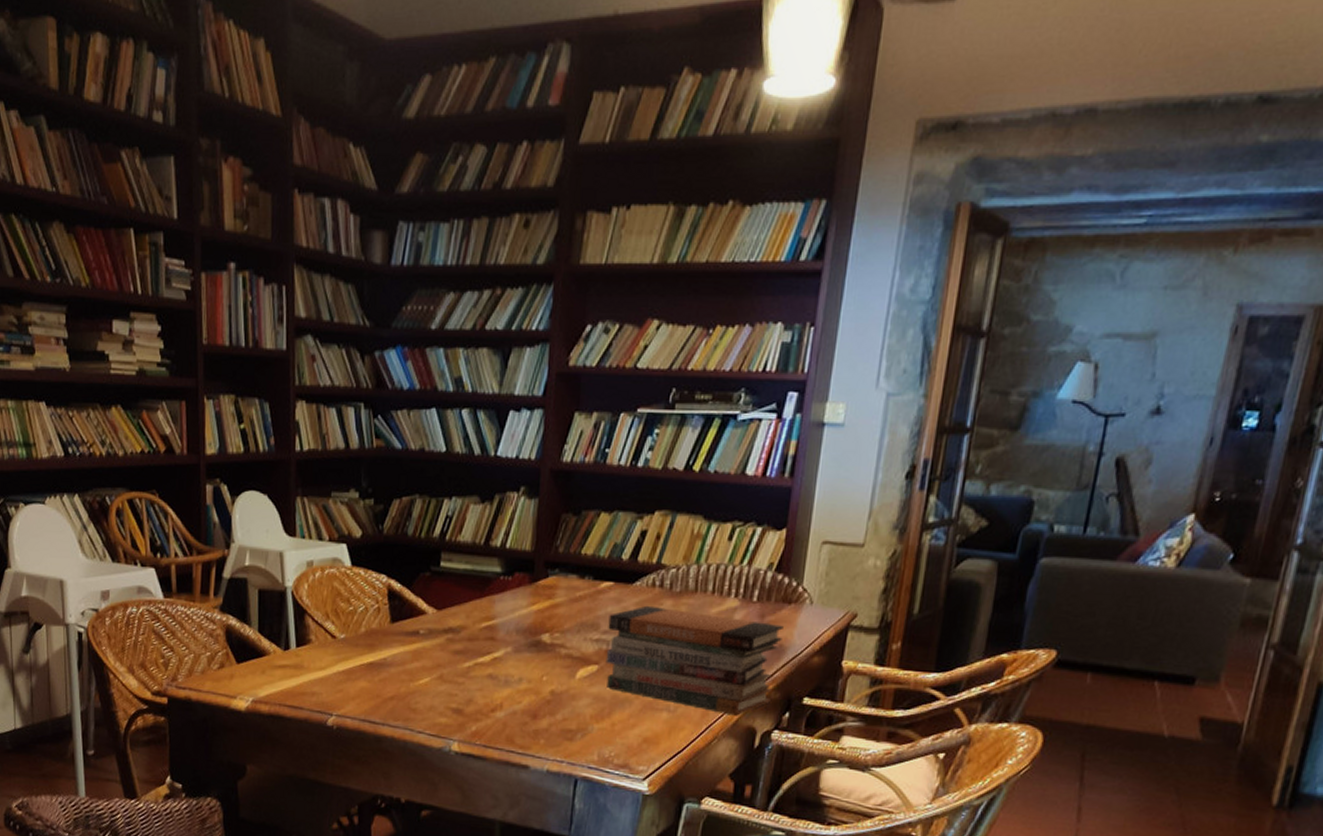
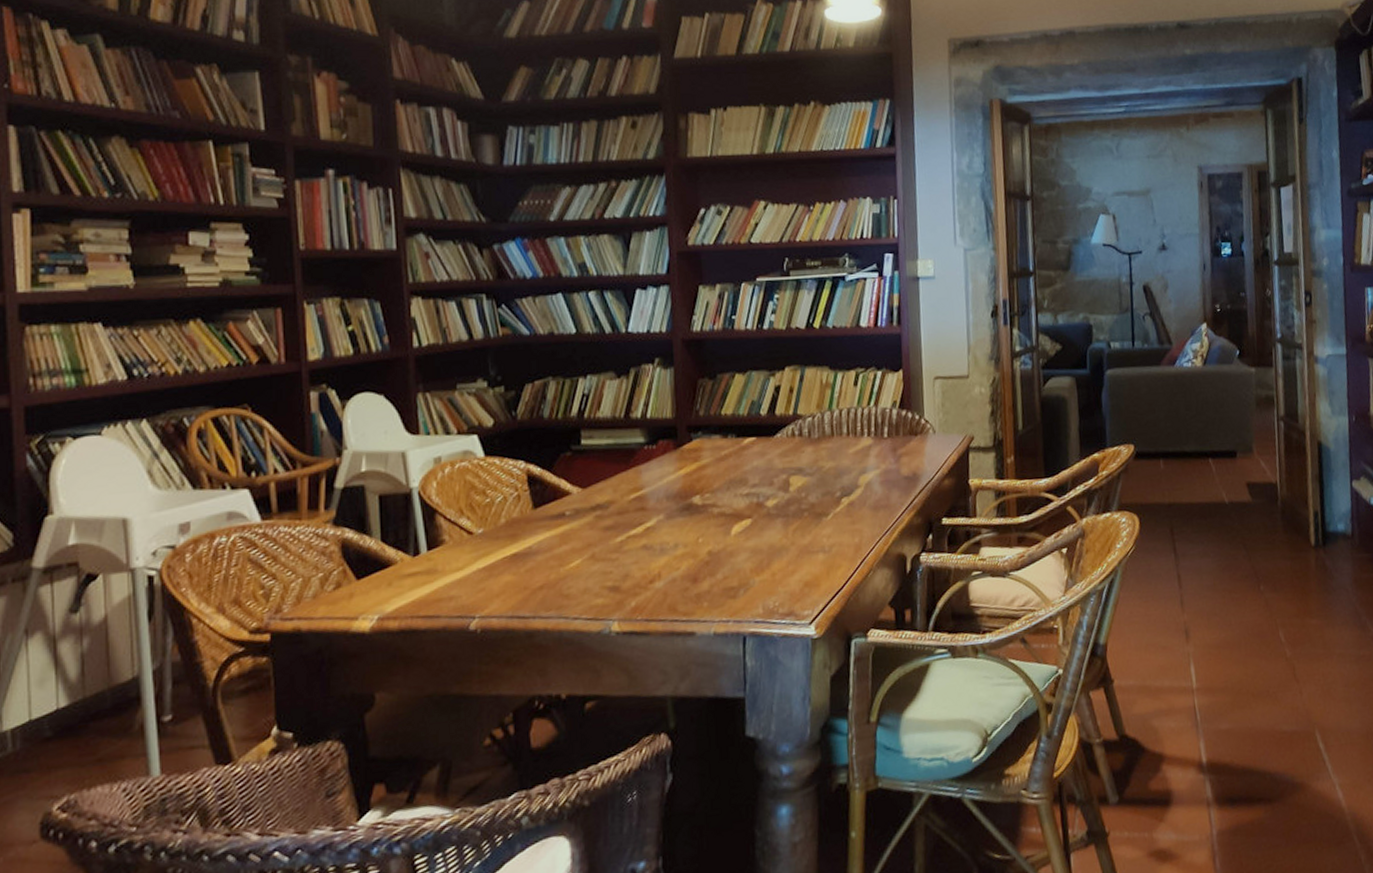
book stack: present [605,605,783,716] -> none [755,454,915,546]

